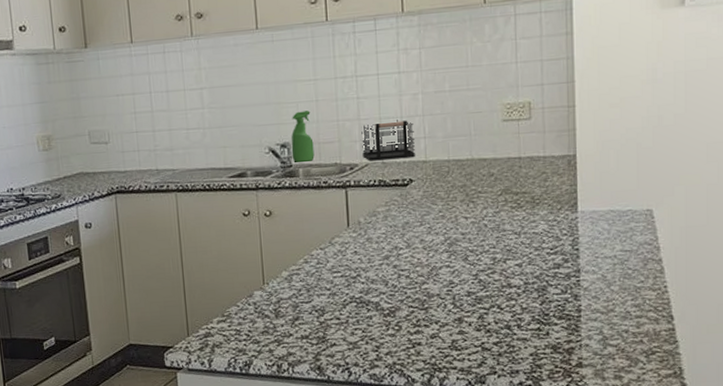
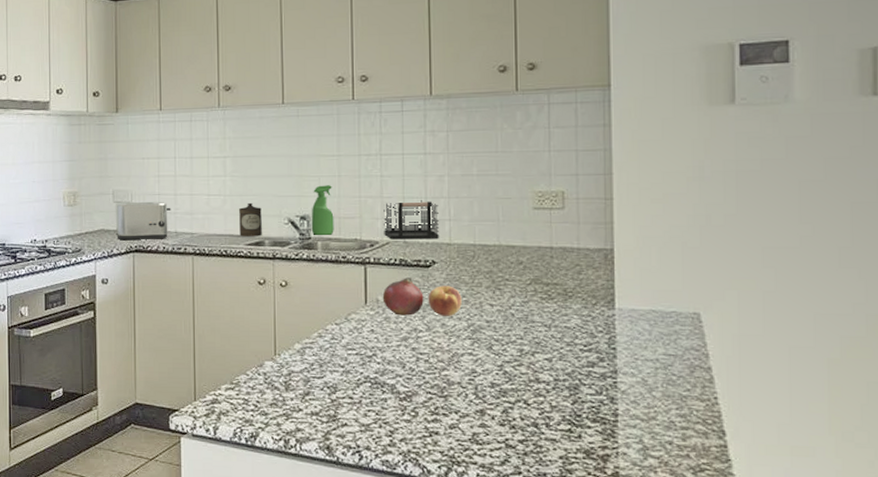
toaster: none [92,138,151,183] -> present [115,201,171,241]
canister: none [219,134,244,169] -> present [239,202,262,237]
fruit: none [364,197,403,236] -> present [382,278,424,316]
fruit: none [406,202,439,233] -> present [428,285,462,316]

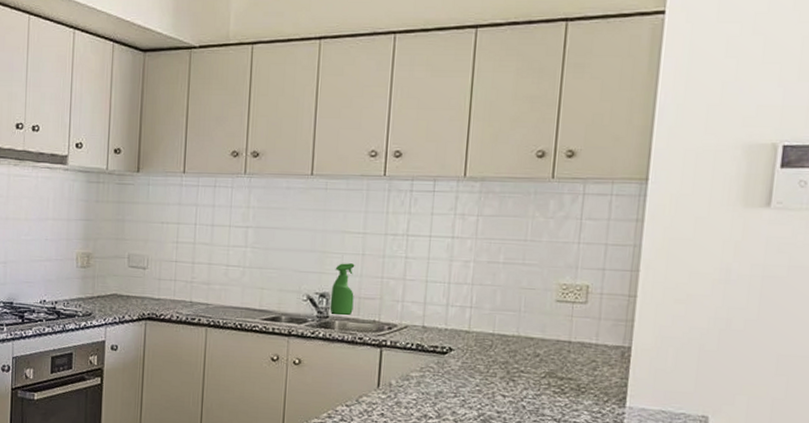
toaster: present [115,201,171,241] -> none [128,267,188,308]
canister: present [239,202,262,237] -> none [256,276,281,312]
fruit: present [382,278,424,316] -> none [395,363,437,402]
dish rack: present [384,200,439,240] -> none [403,285,461,326]
fruit: present [428,285,462,316] -> none [440,373,475,405]

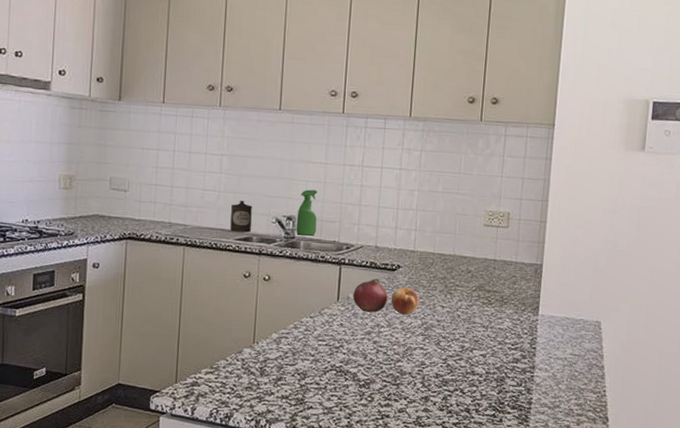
canister: none [256,276,281,312] -> present [230,200,252,233]
fruit: none [395,363,437,402] -> present [352,279,388,313]
fruit: none [440,373,475,405] -> present [390,287,419,315]

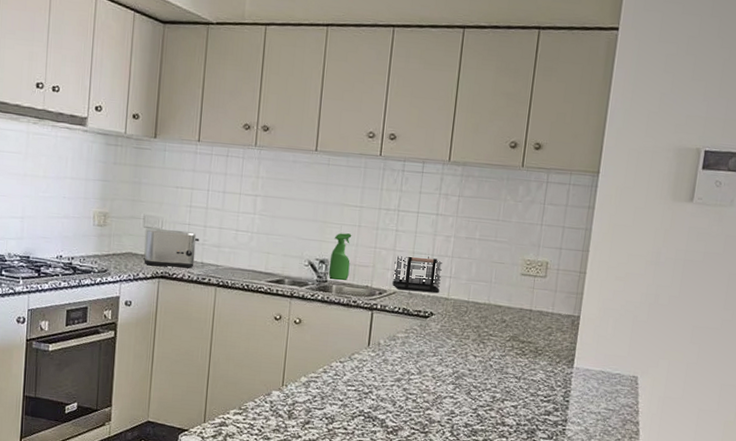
toaster: none [110,190,167,229] -> present [143,228,200,268]
canister: present [230,200,252,233] -> none [262,242,285,275]
fruit: present [352,279,388,313] -> none [383,325,420,360]
dish rack: none [359,210,407,247] -> present [392,256,443,294]
fruit: present [390,287,419,315] -> none [422,335,451,363]

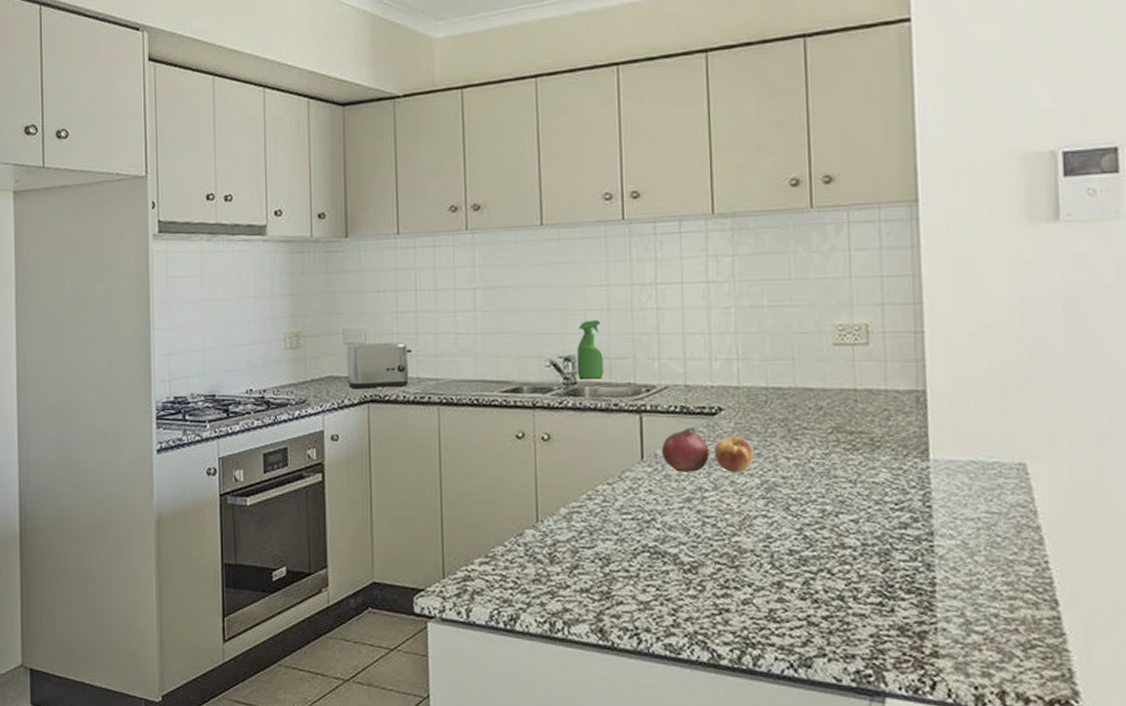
fruit: none [383,325,420,360] -> present [661,428,709,472]
dish rack: present [392,256,443,294] -> none [661,336,726,383]
fruit: none [422,335,451,363] -> present [714,436,754,472]

